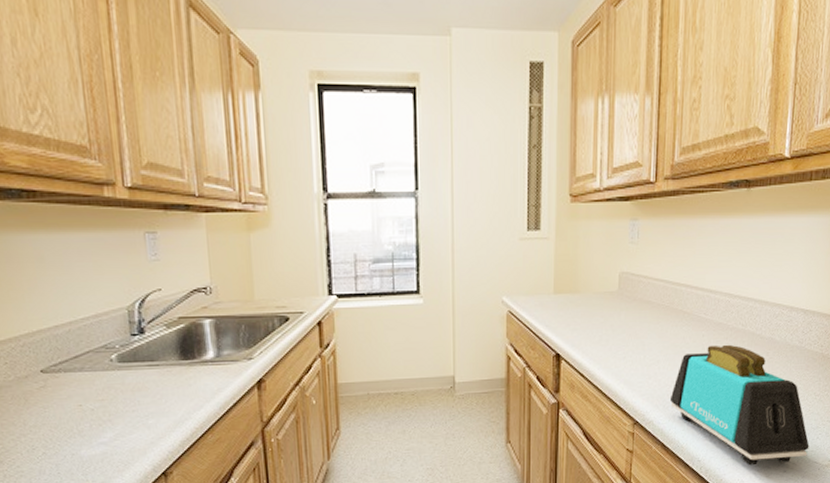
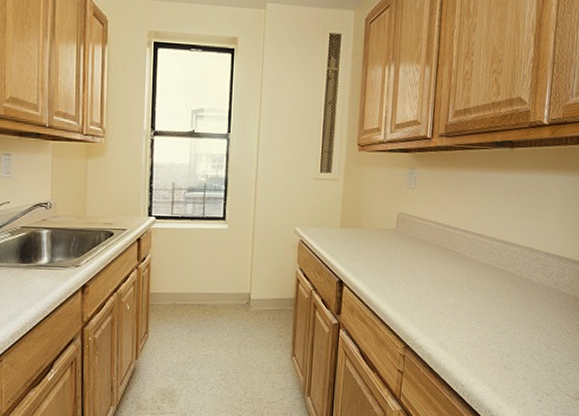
toaster: present [669,344,810,466] -> none [437,282,562,393]

